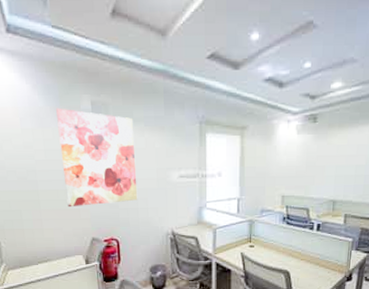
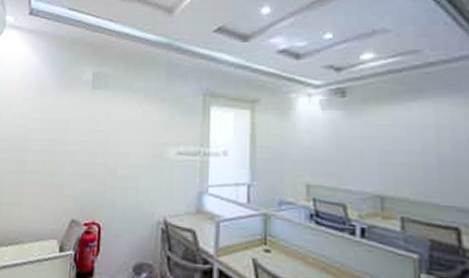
wall art: present [56,107,138,208] -> none [52,78,131,182]

